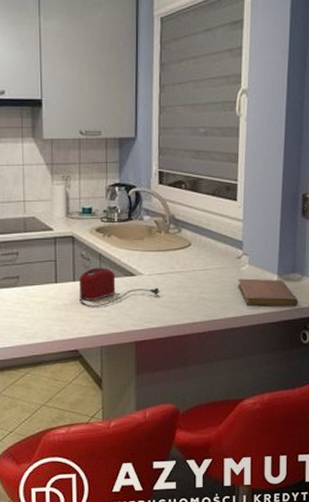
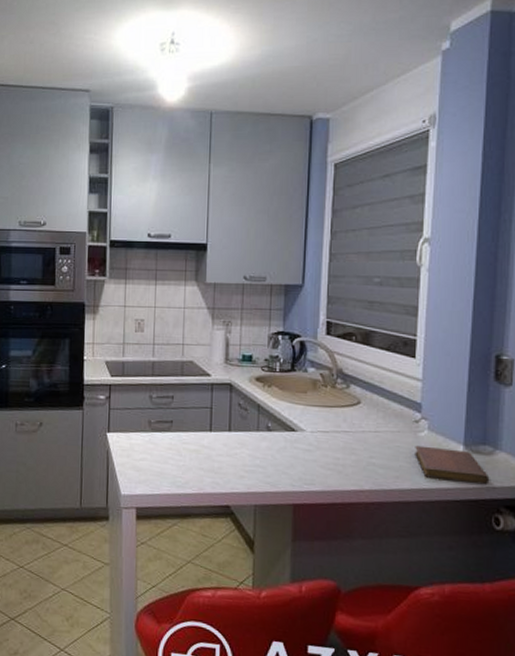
toaster: present [79,267,161,307] -> none [234,418,324,462]

